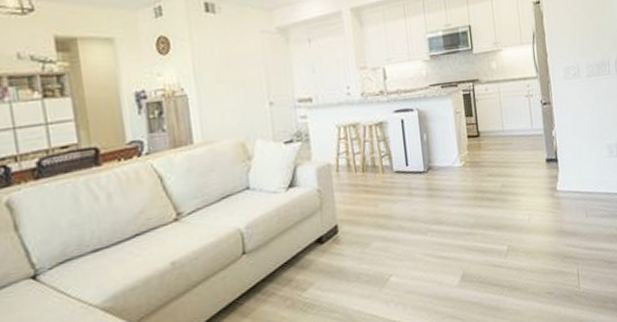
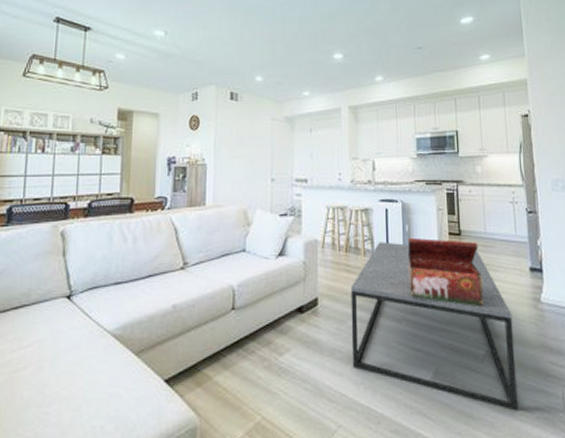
coffee table: none [371,151,540,296] -> present [350,242,518,411]
decorative box: none [427,141,506,209] -> present [407,237,484,308]

